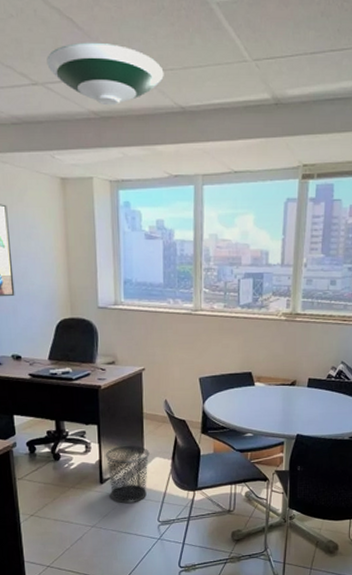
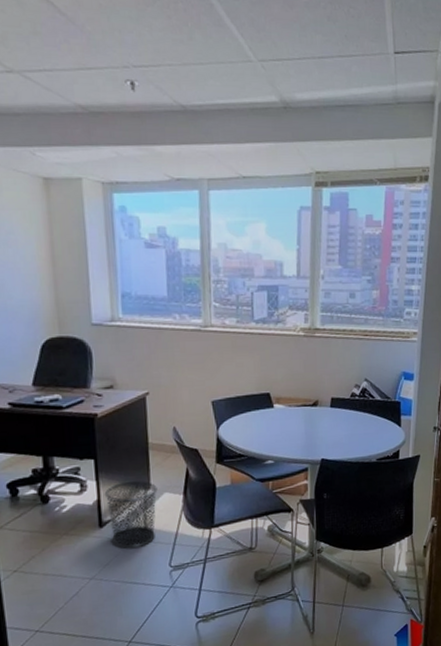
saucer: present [47,42,164,106] -> none [23,29,161,101]

